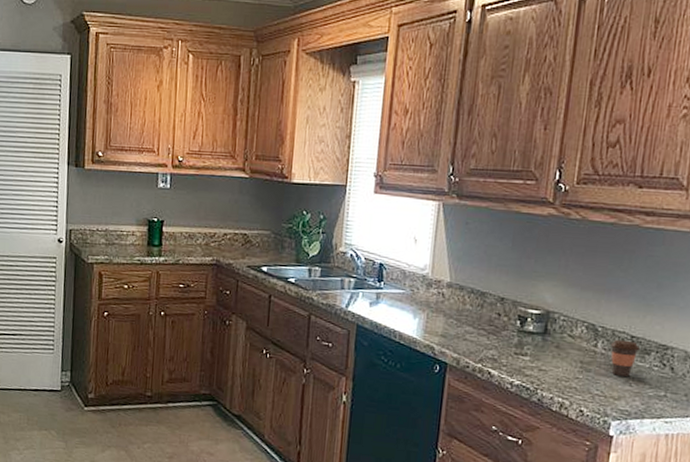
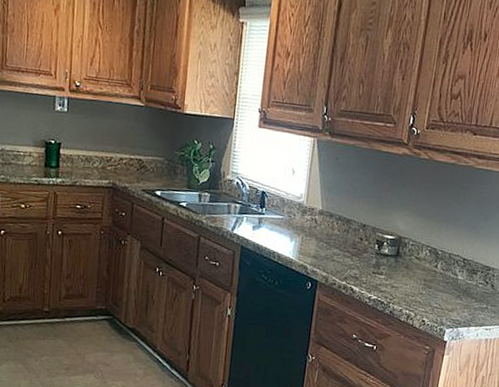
coffee cup: present [610,339,640,377] -> none [447,261,469,292]

